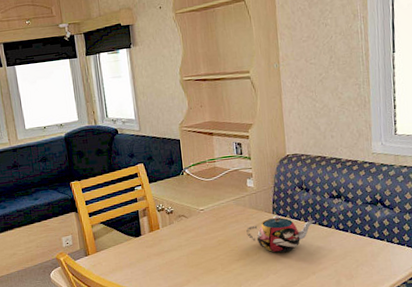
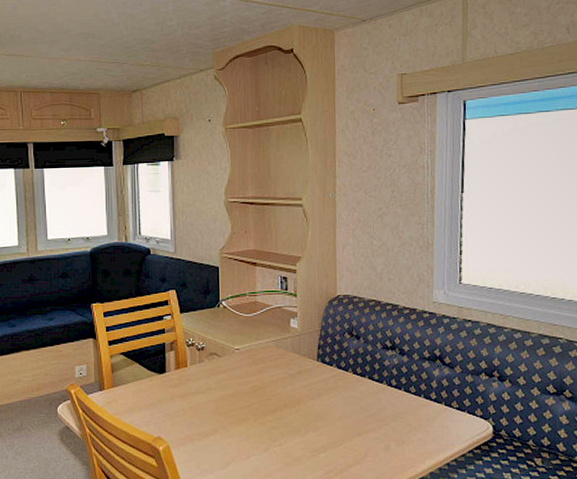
teapot: present [246,216,315,253] -> none [286,364,365,406]

